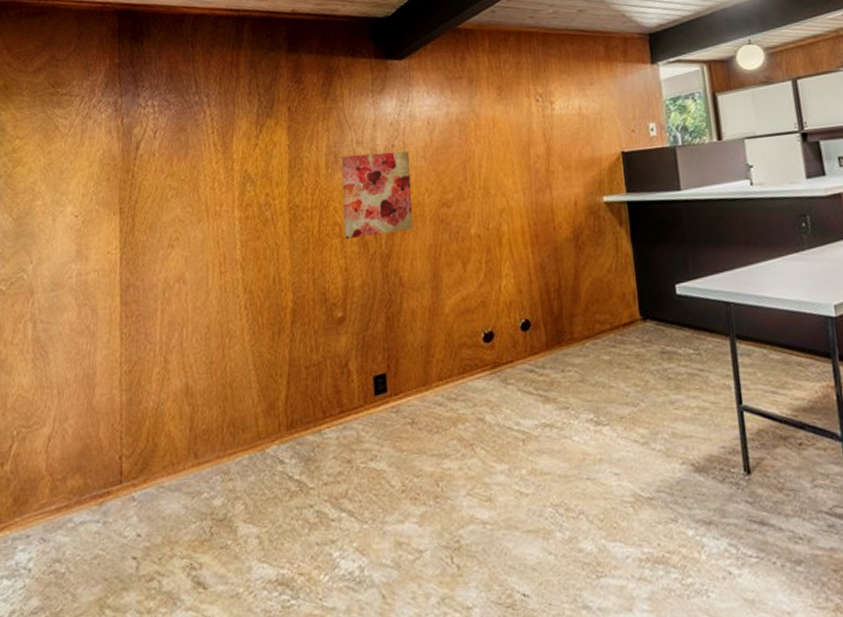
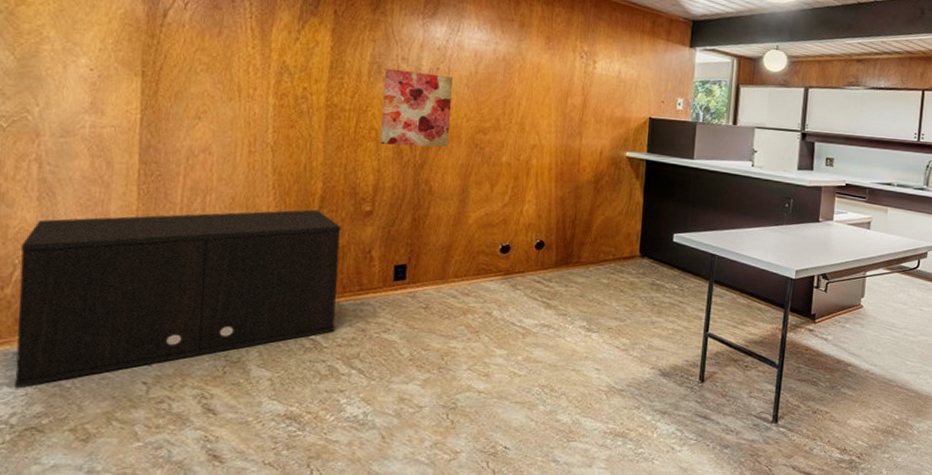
storage cabinet: none [13,325,319,580] -> present [14,209,341,388]

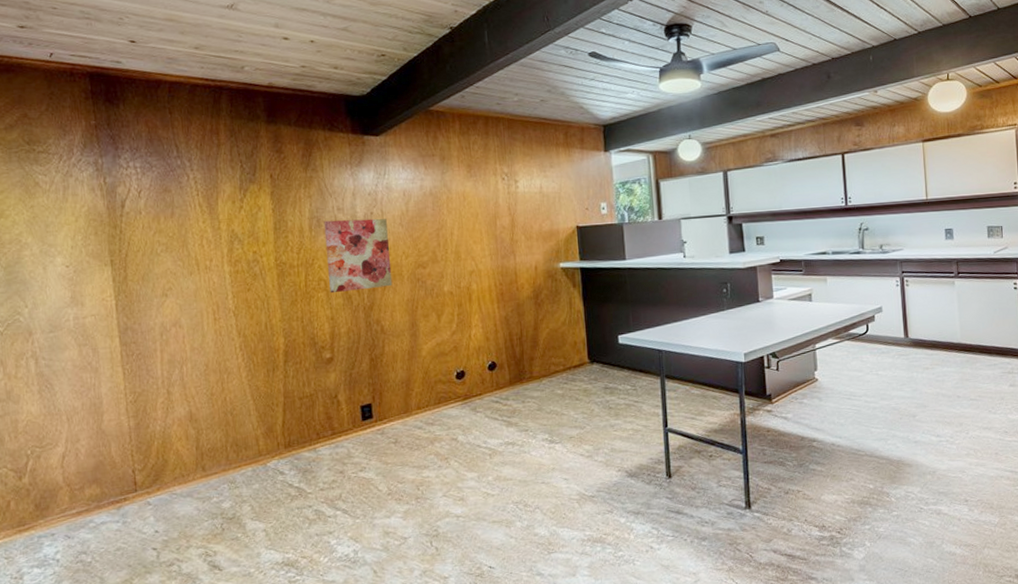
storage cabinet: present [14,209,341,388] -> none [30,364,316,568]

